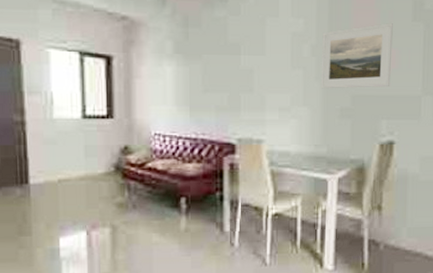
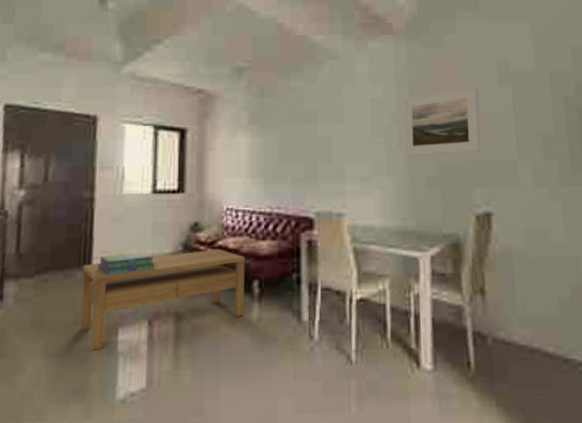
coffee table: none [19,170,173,256] -> present [80,249,245,351]
stack of books: none [34,172,90,192] -> present [97,251,156,275]

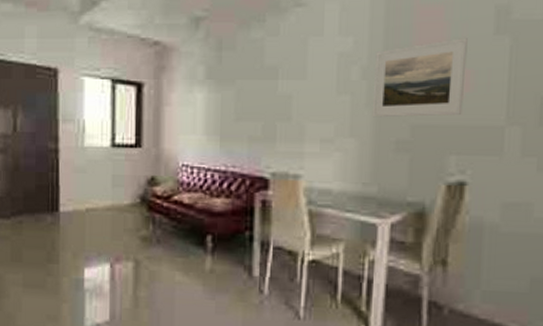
coffee table: present [80,249,245,351] -> none [51,203,199,286]
stack of books: present [97,251,156,275] -> none [64,201,116,221]

